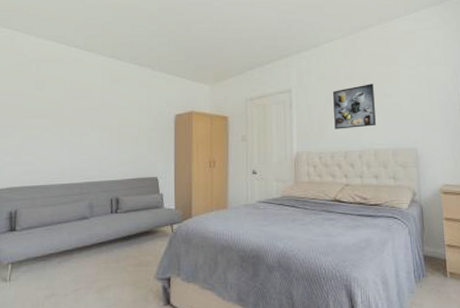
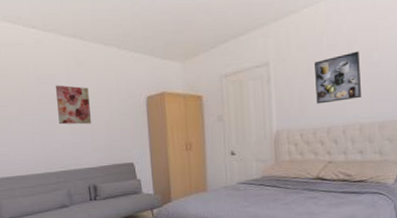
wall art: none [88,100,121,138] -> present [55,85,91,125]

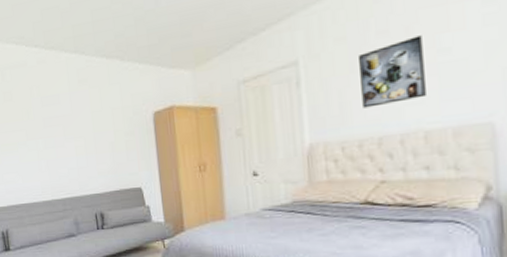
wall art: present [55,85,91,125] -> none [58,105,96,148]

